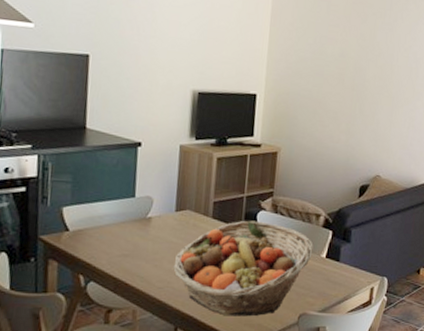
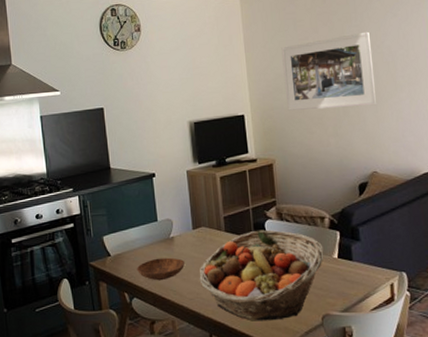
bowl: none [99,239,161,265] -> present [136,257,185,281]
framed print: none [304,29,400,109] -> present [281,31,377,111]

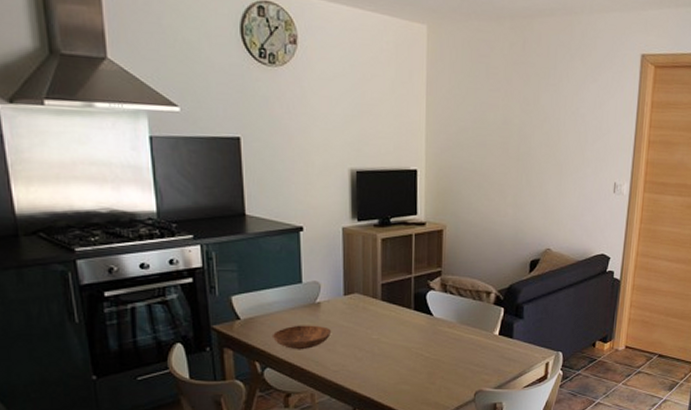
fruit basket: present [199,229,324,321] -> none [347,301,486,396]
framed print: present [281,31,377,111] -> none [467,93,566,178]

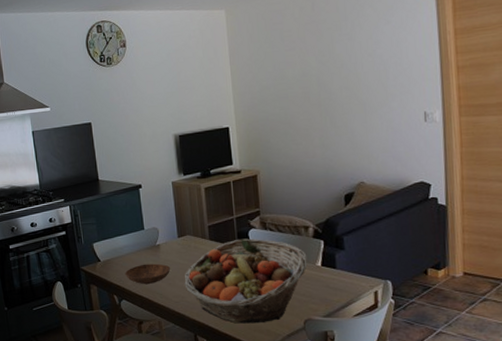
fruit basket: none [347,301,486,396] -> present [184,238,308,324]

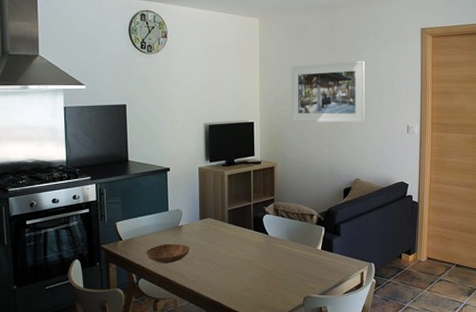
fruit basket: present [184,238,308,324] -> none [202,223,310,301]
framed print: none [267,39,367,122] -> present [291,60,365,124]

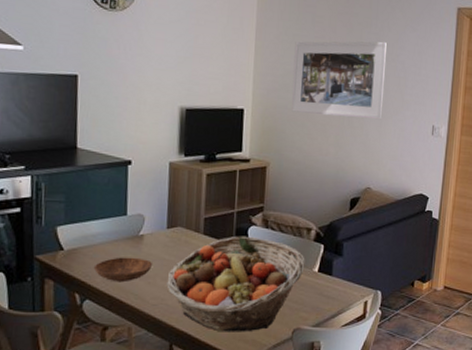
fruit basket: none [202,223,310,301] -> present [166,236,305,332]

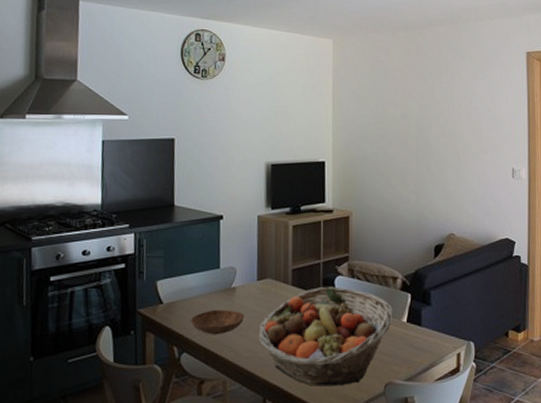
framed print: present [291,41,387,120] -> none [369,89,460,166]

